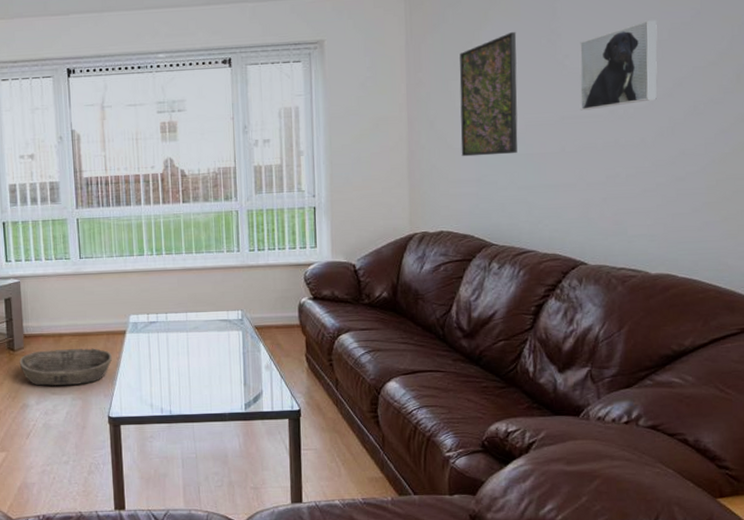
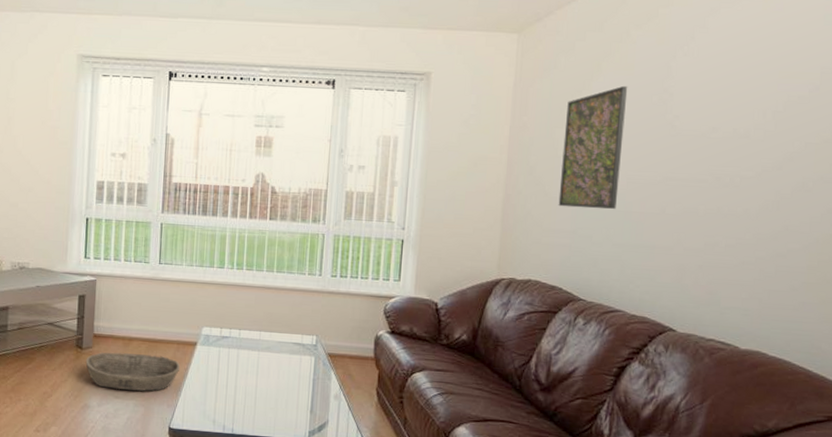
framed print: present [579,20,657,111] -> none [685,90,773,174]

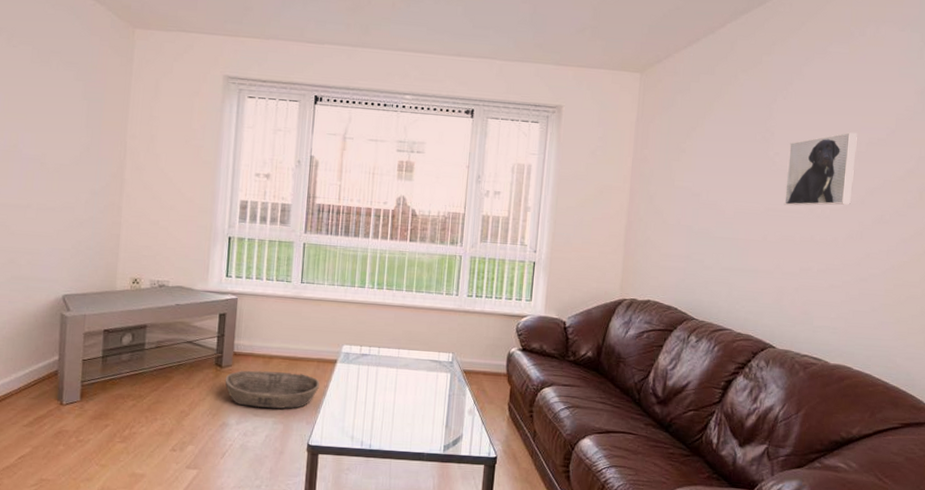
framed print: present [558,85,628,210] -> none [674,124,736,236]
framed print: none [685,90,773,174] -> present [783,132,857,206]

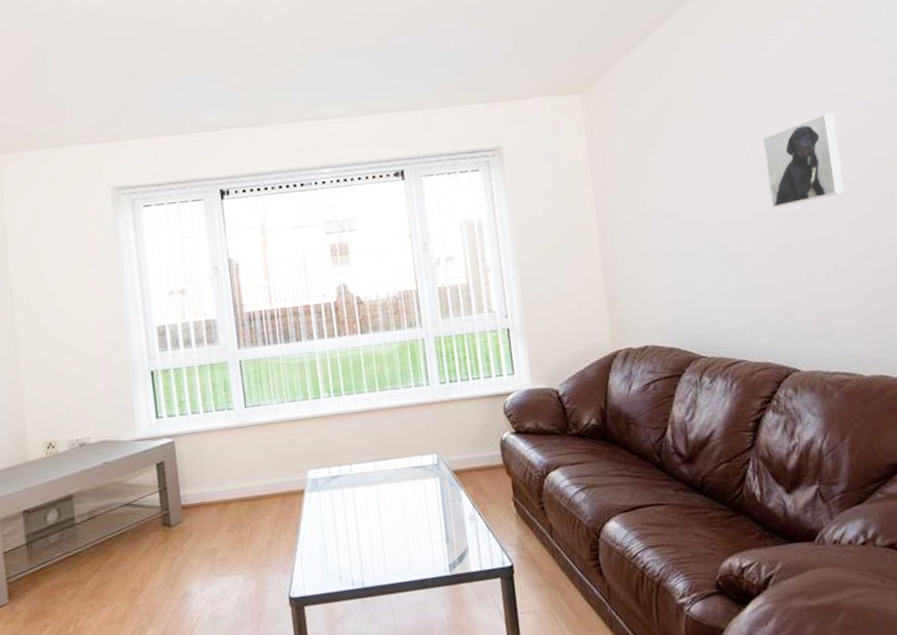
basket: present [225,370,320,409] -> none [177,514,290,568]

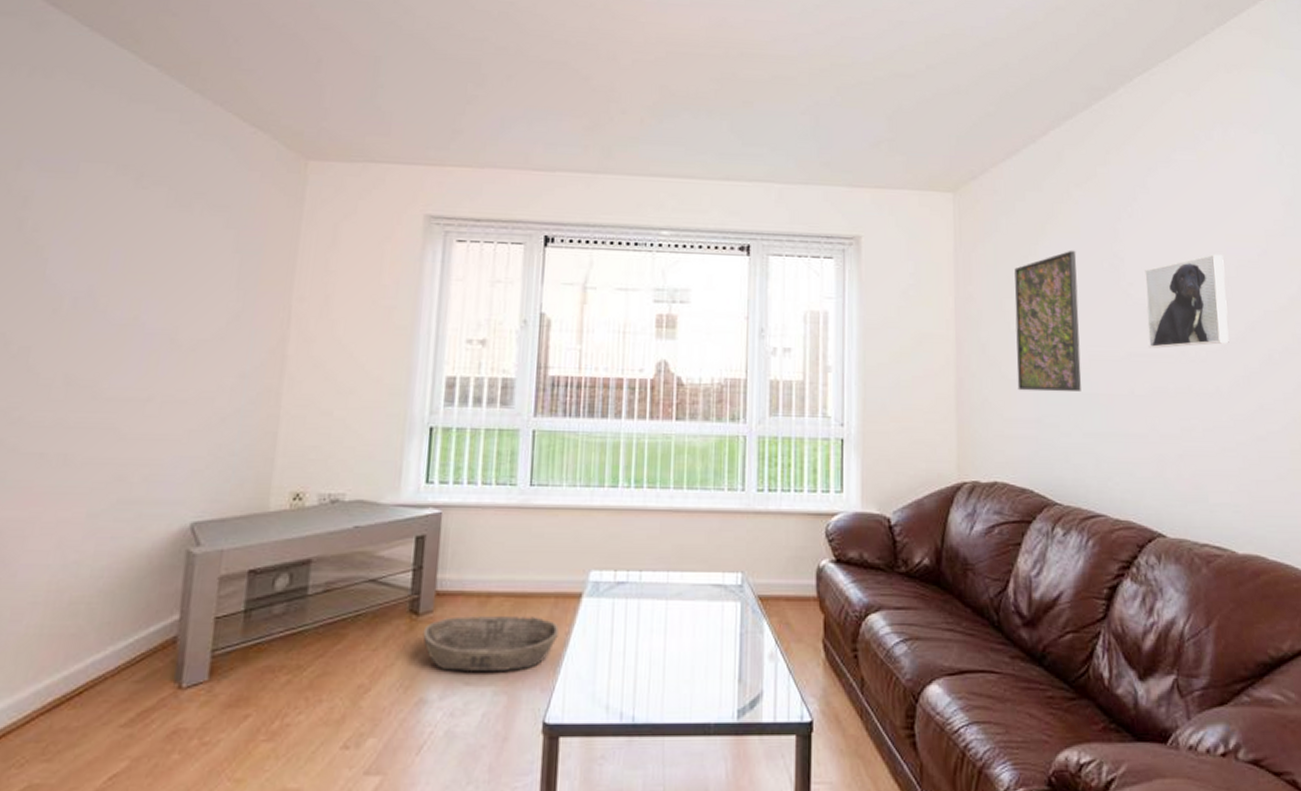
basket: none [177,514,290,568] -> present [422,616,558,671]
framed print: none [644,129,715,264] -> present [1014,250,1082,392]

